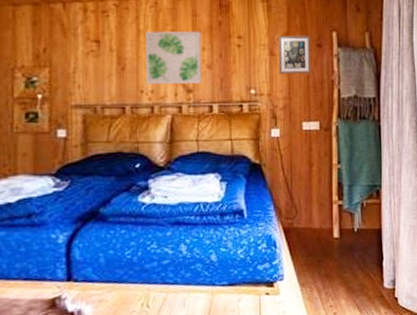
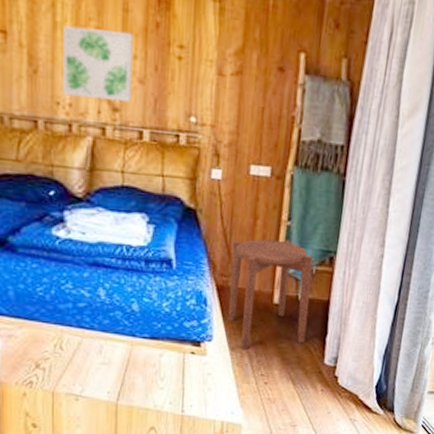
picture frame: present [279,35,311,75] -> none [227,49,272,106]
side table: none [294,181,365,285] -> present [227,239,314,350]

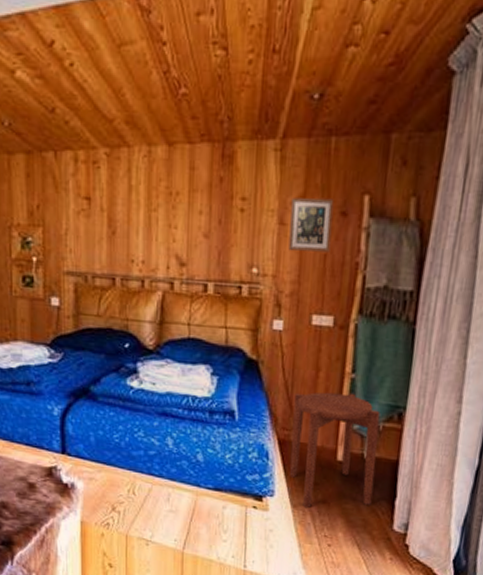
wall art: present [63,26,133,102] -> none [137,187,199,256]
picture frame: none [227,49,272,106] -> present [288,197,334,253]

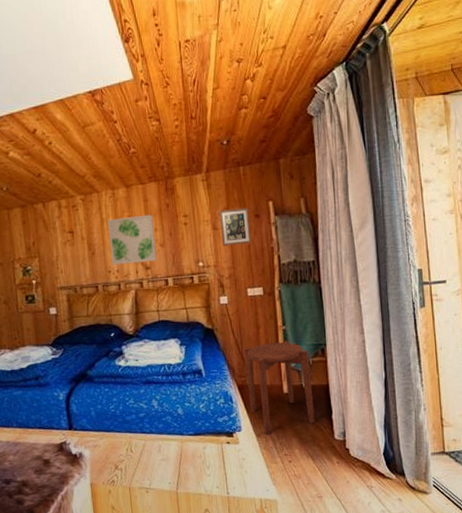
wall art: none [137,187,199,256] -> present [108,214,157,266]

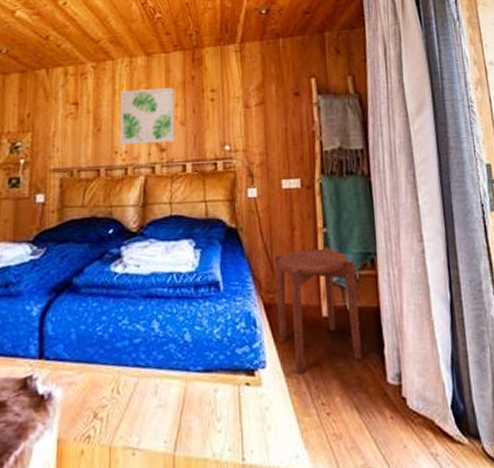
picture frame: present [219,207,252,247] -> none [253,83,290,128]

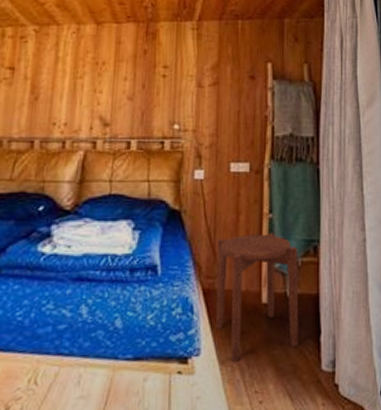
wall art: present [120,87,175,145] -> none [59,58,124,117]

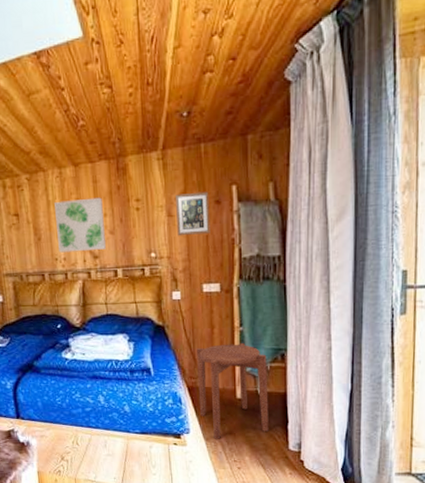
wall art: none [59,58,124,117] -> present [54,197,106,253]
picture frame: none [206,65,244,109] -> present [176,191,210,236]

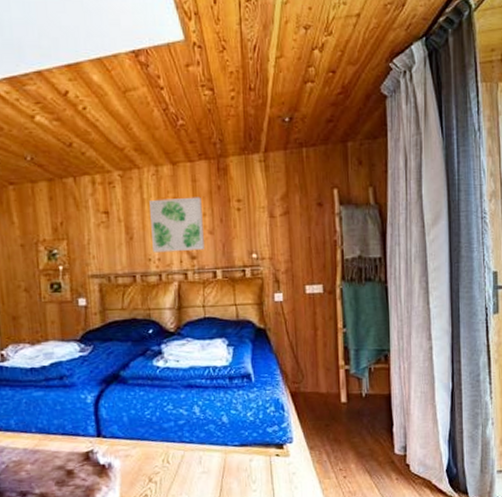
picture frame: present [176,191,210,236] -> none [278,194,313,238]
side table: present [197,343,269,440] -> none [300,345,374,448]

